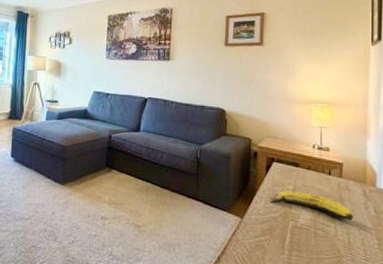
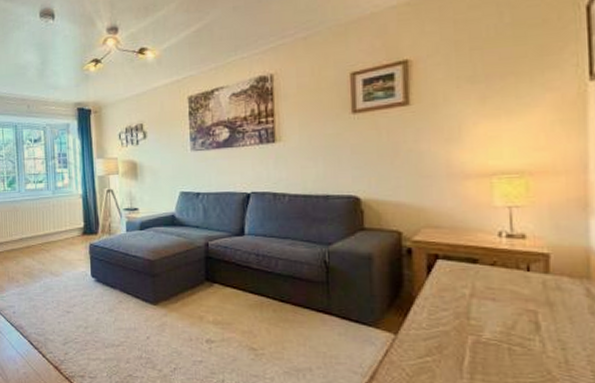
banana: present [270,191,354,220] -> none [437,296,572,331]

